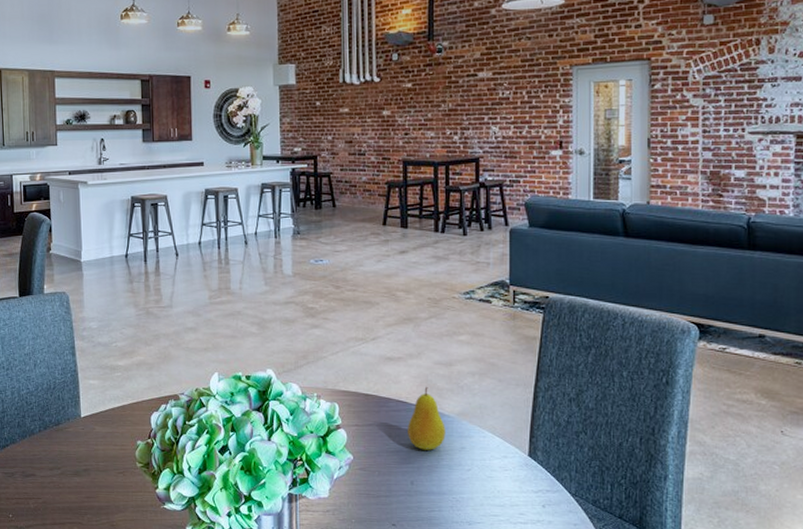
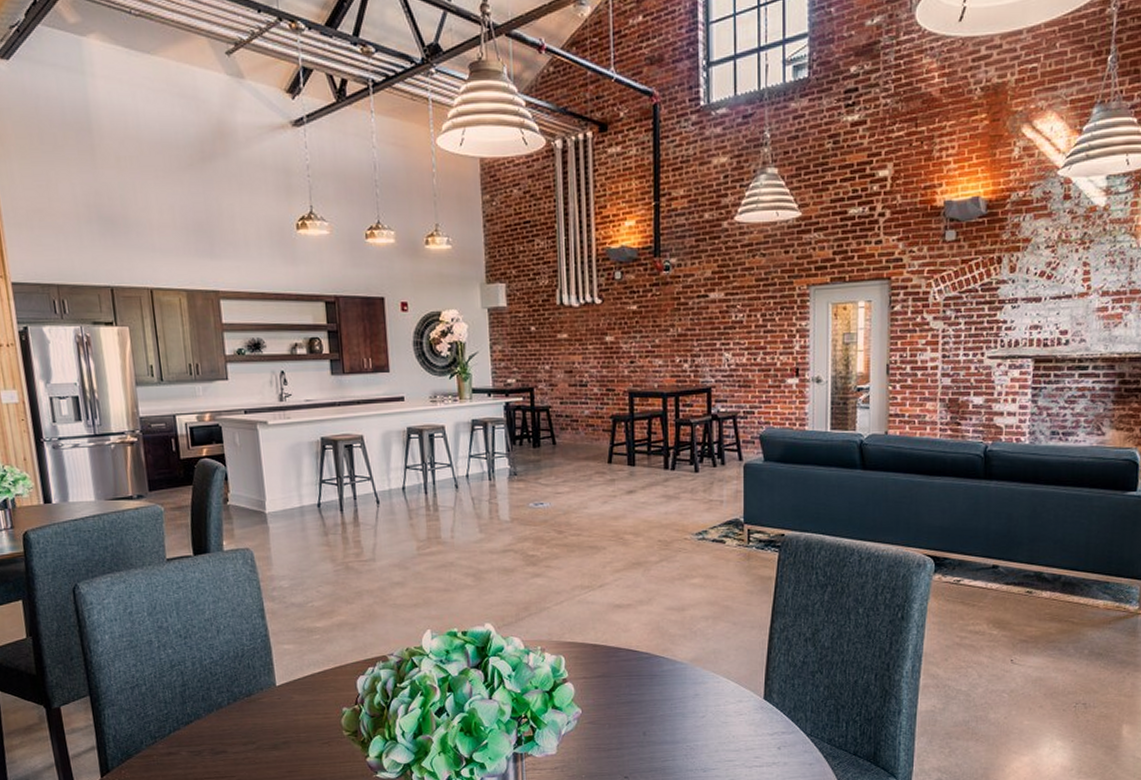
fruit: present [408,386,446,450] -> none [639,633,679,699]

